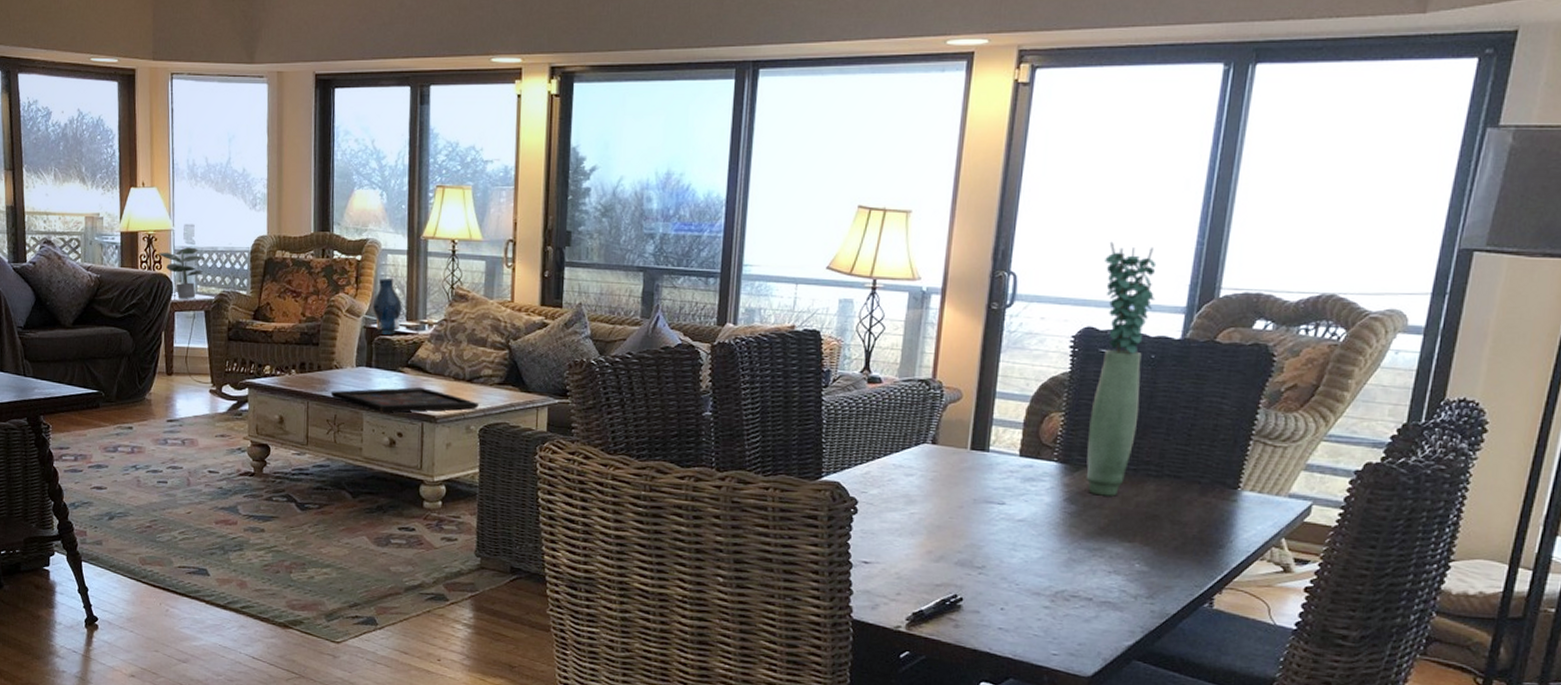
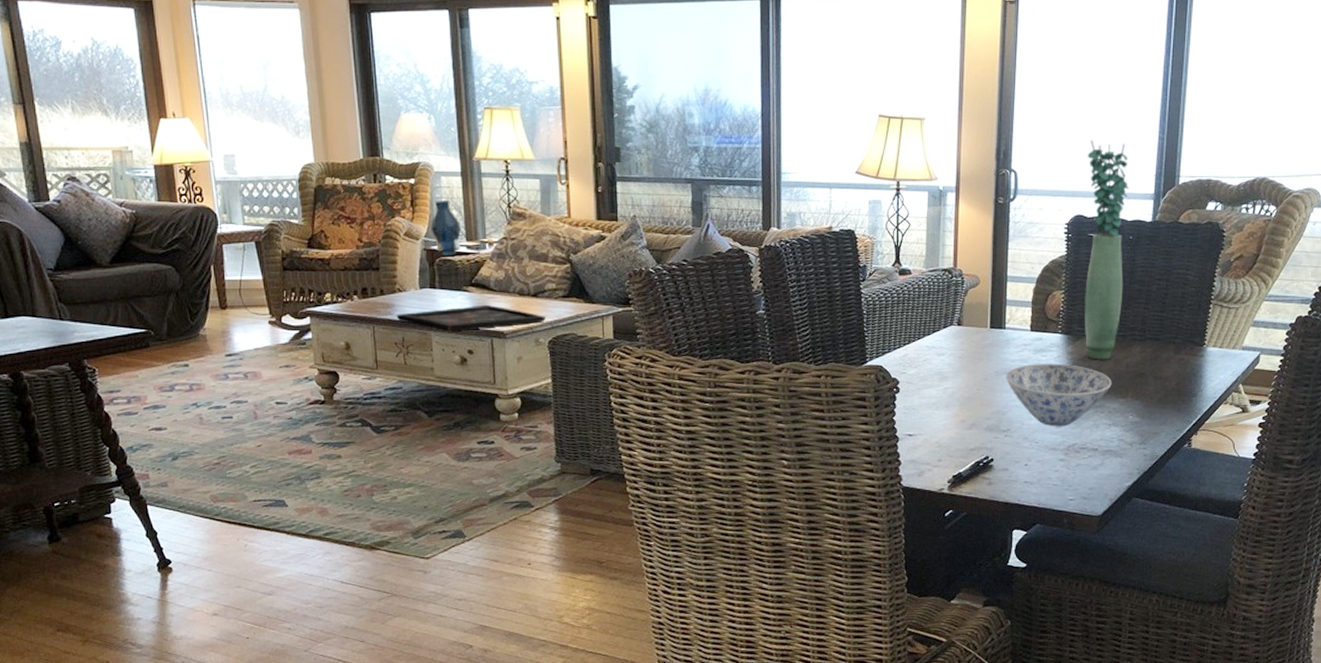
potted plant: present [158,247,206,299] -> none [198,178,251,231]
bowl: none [984,494,1117,570] -> present [1005,363,1112,427]

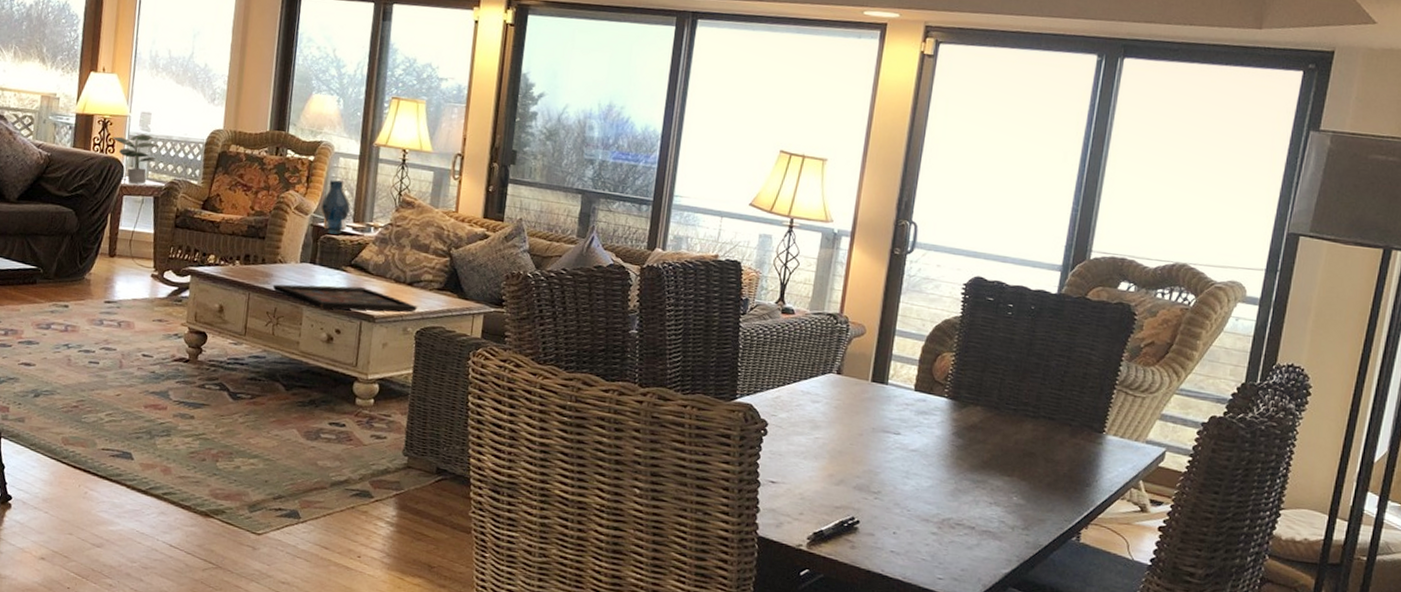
potted plant: none [198,178,251,231] -> present [112,134,160,184]
bowl: present [1005,363,1112,427] -> none [881,425,998,498]
vase: present [1085,139,1130,360] -> none [972,201,1038,433]

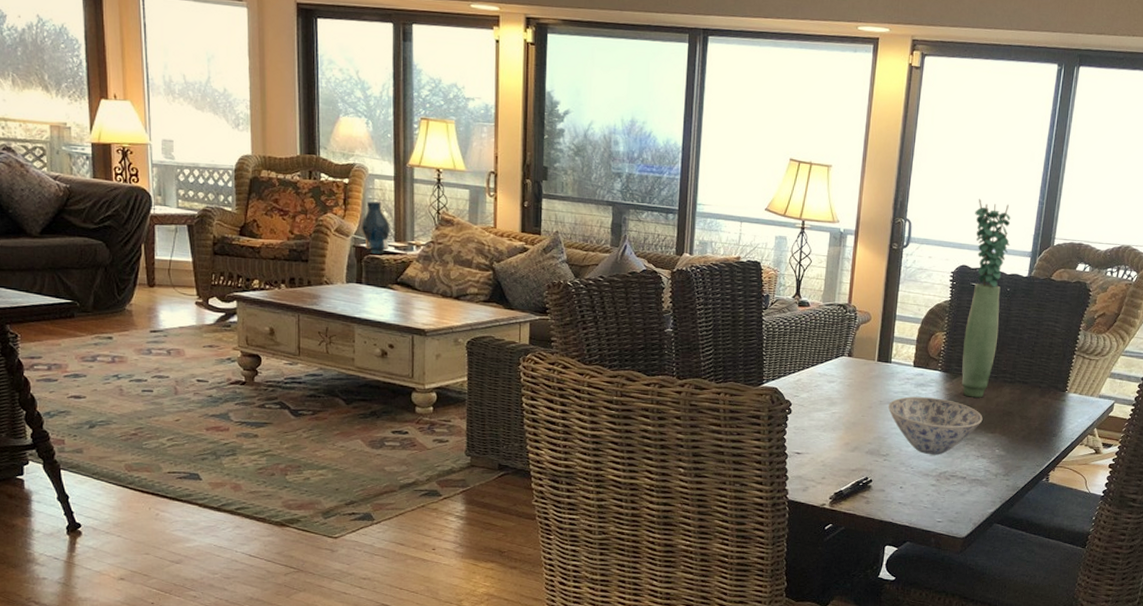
potted plant: present [112,134,160,184] -> none [135,162,187,213]
decorative tray: present [272,284,417,312] -> none [321,303,466,326]
bowl: none [881,425,998,498] -> present [888,396,983,455]
vase: none [972,201,1038,433] -> present [961,198,1011,398]

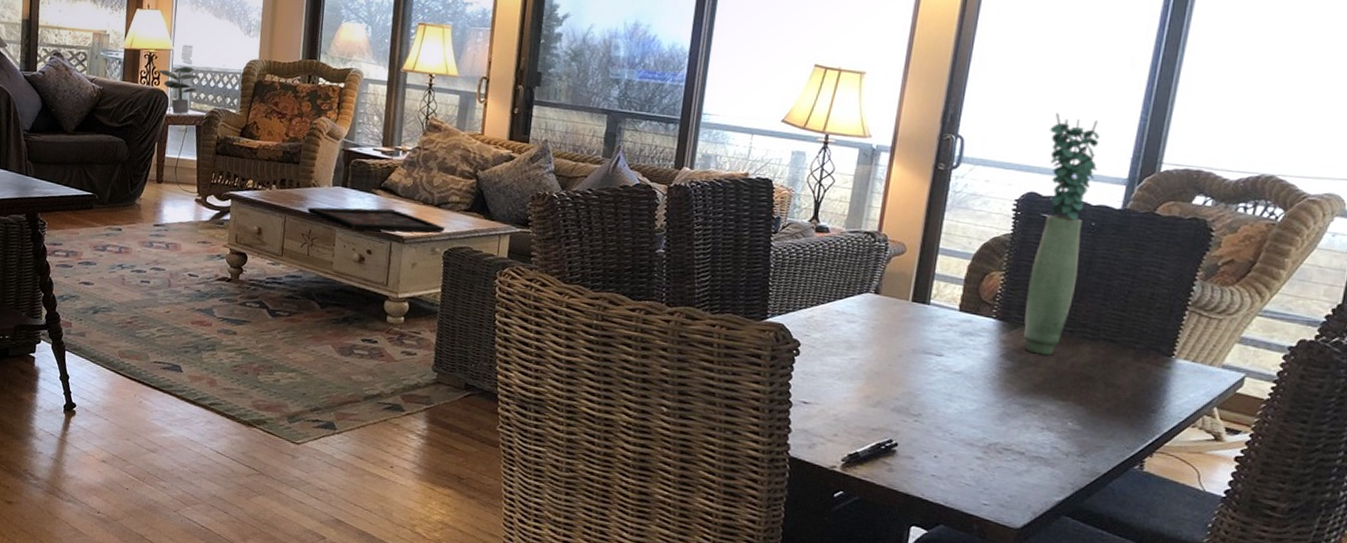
potted plant: none [135,162,187,213] -> present [158,66,201,114]
decorative tray: none [321,303,466,326] -> present [307,207,445,233]
vase: present [361,201,390,254] -> none [351,106,380,159]
bowl: present [888,396,983,455] -> none [922,346,1052,422]

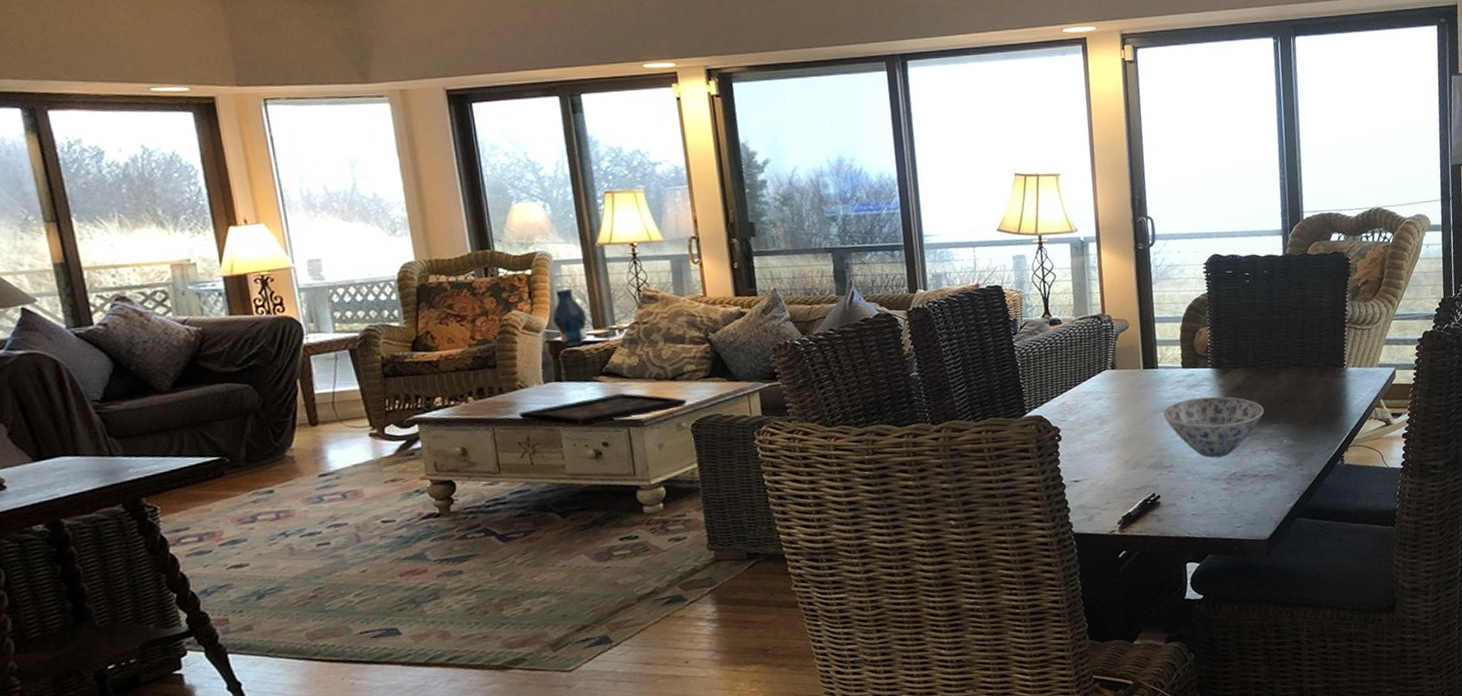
potted plant: present [158,66,201,114] -> none [278,283,342,341]
vase: none [351,106,380,159] -> present [552,289,587,347]
bowl: none [922,346,1052,422] -> present [1162,396,1264,459]
vase: present [1023,112,1100,356] -> none [1216,183,1265,390]

